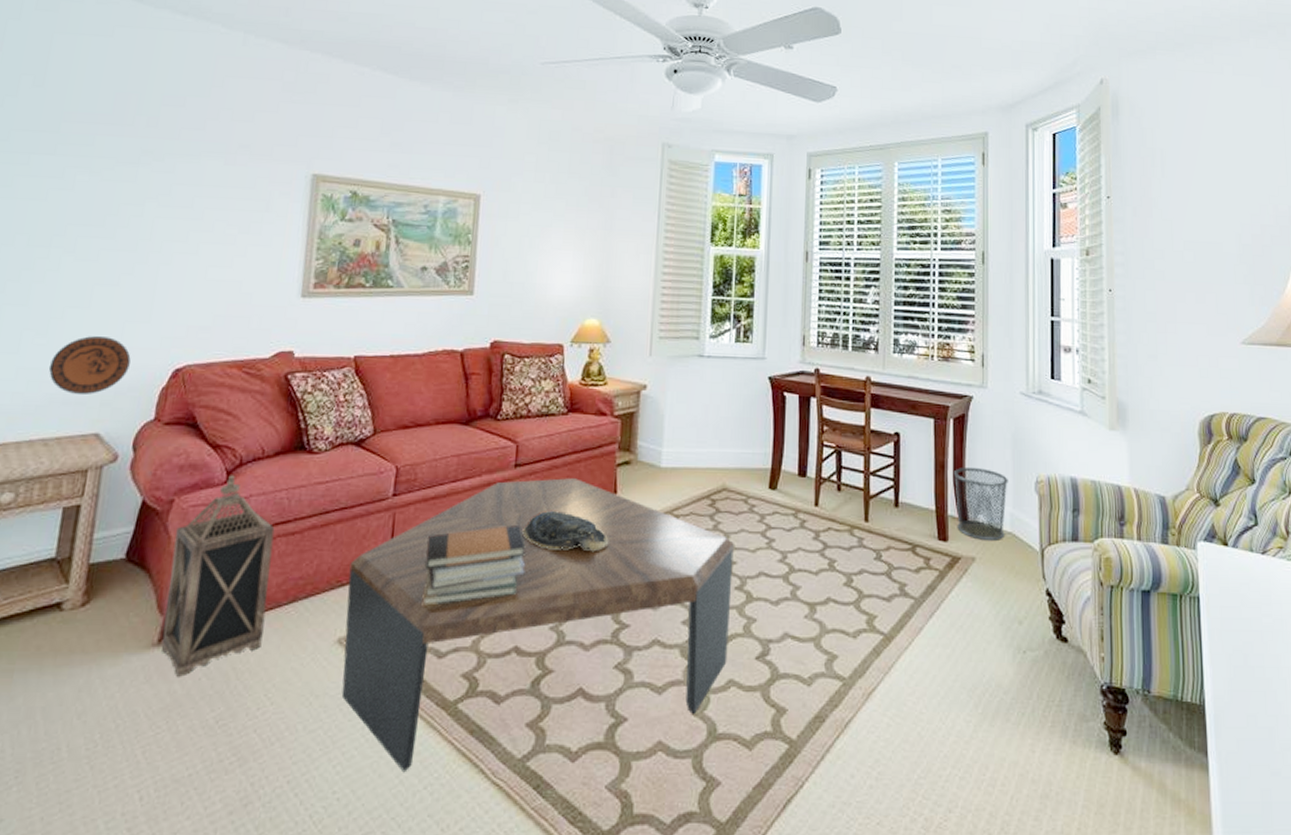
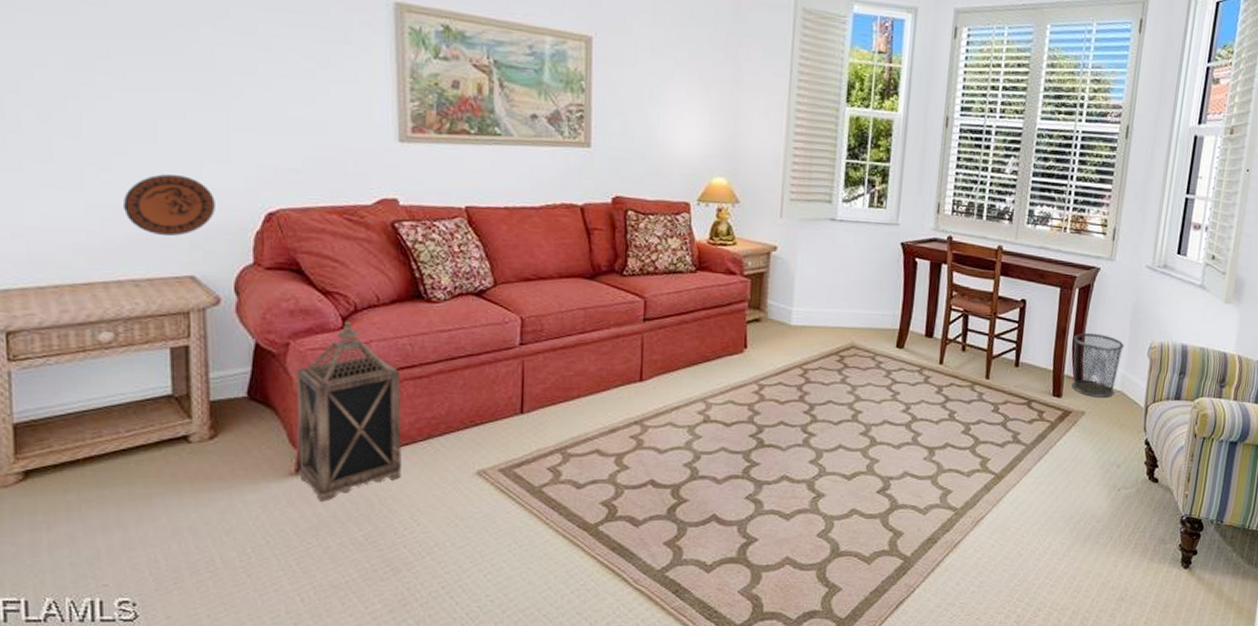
coffee table: present [342,478,734,773] -> none [482,332,860,581]
book stack: present [421,524,526,606] -> none [557,374,658,444]
decorative bowl: present [522,511,609,551] -> none [654,362,740,399]

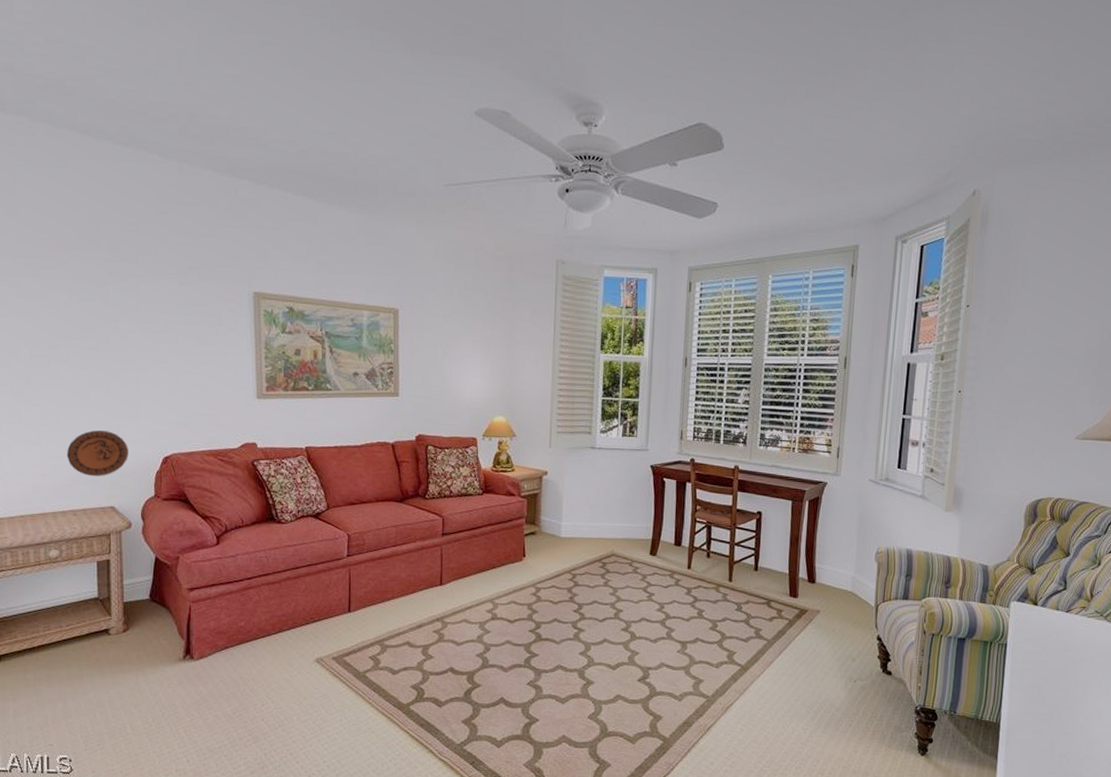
lantern: present [297,321,402,502] -> none [185,539,260,682]
waste bin: present [1071,332,1124,398] -> none [805,540,853,598]

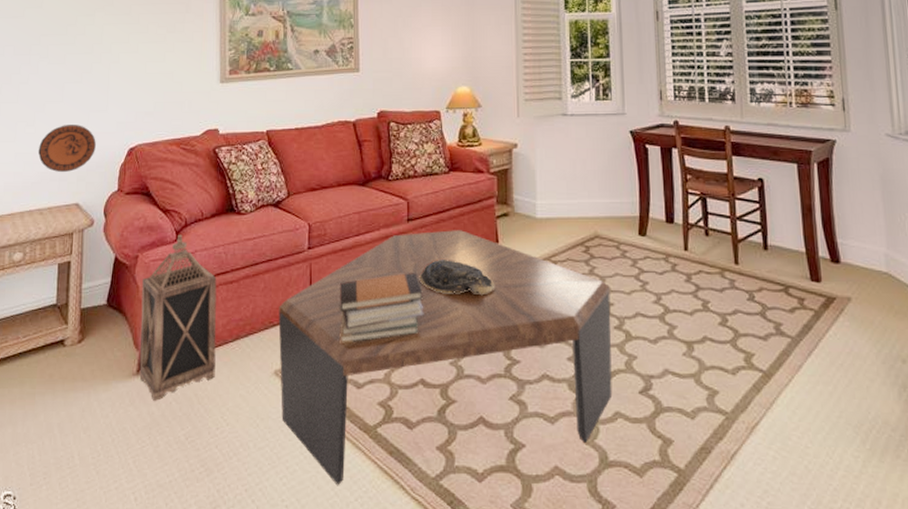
lantern: none [185,539,260,682] -> present [139,234,217,401]
coffee table: none [319,544,621,751] -> present [278,230,613,486]
book stack: none [376,579,455,637] -> present [339,272,424,343]
decorative bowl: none [451,569,520,600] -> present [419,260,495,294]

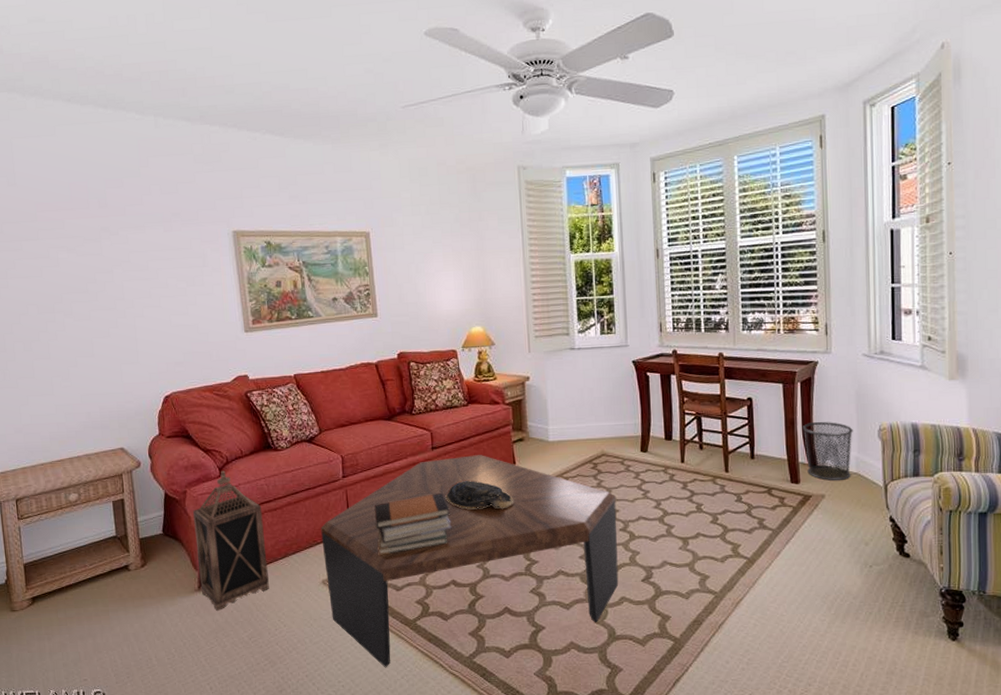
decorative plate: present [38,125,96,172] -> none [77,377,133,421]
waste bin: none [821,209,880,282] -> present [802,421,853,481]

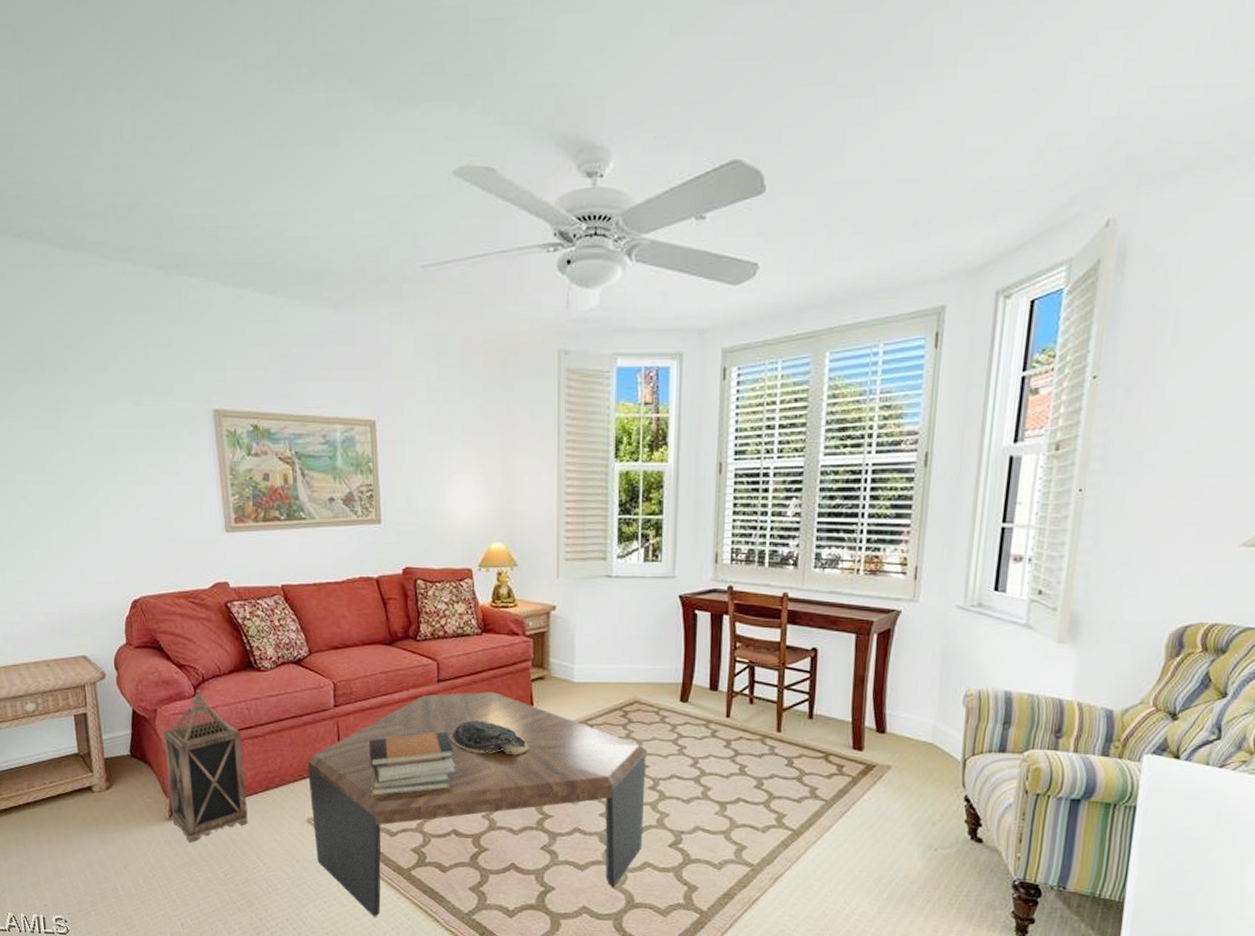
waste bin: present [802,421,853,481] -> none [873,681,934,751]

